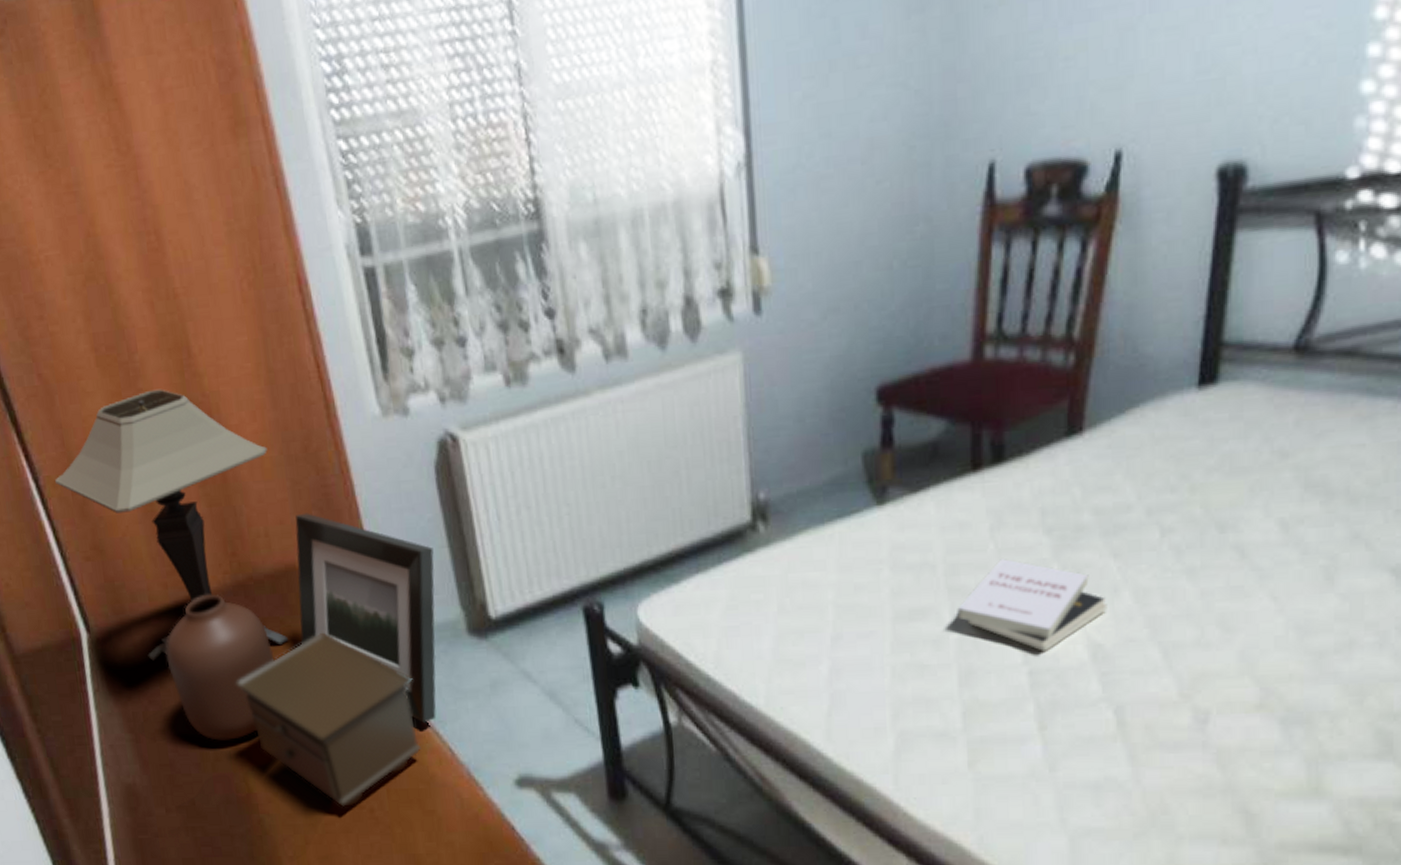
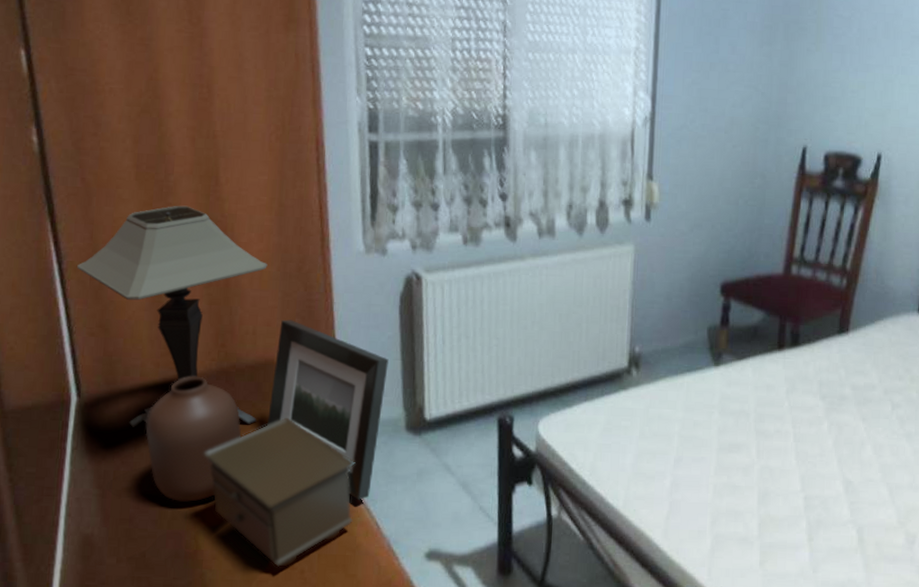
books: present [957,559,1107,651] -> none [760,414,857,483]

